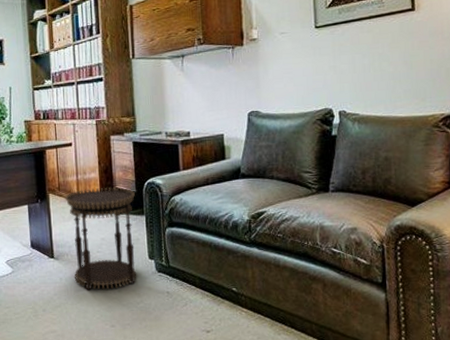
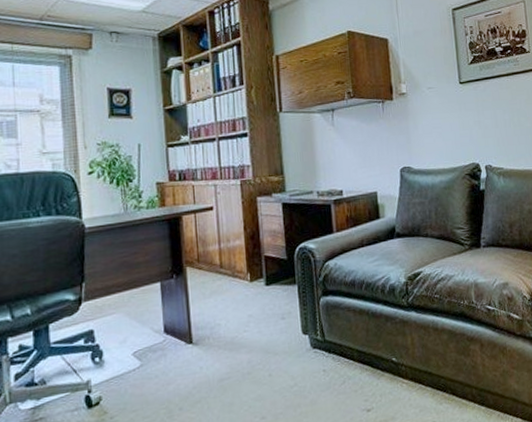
side table: present [65,187,137,290] -> none [205,255,290,378]

